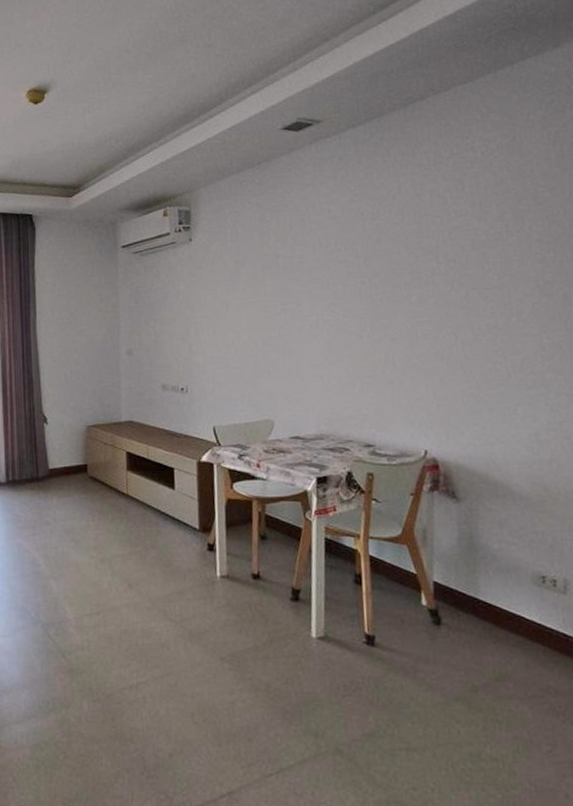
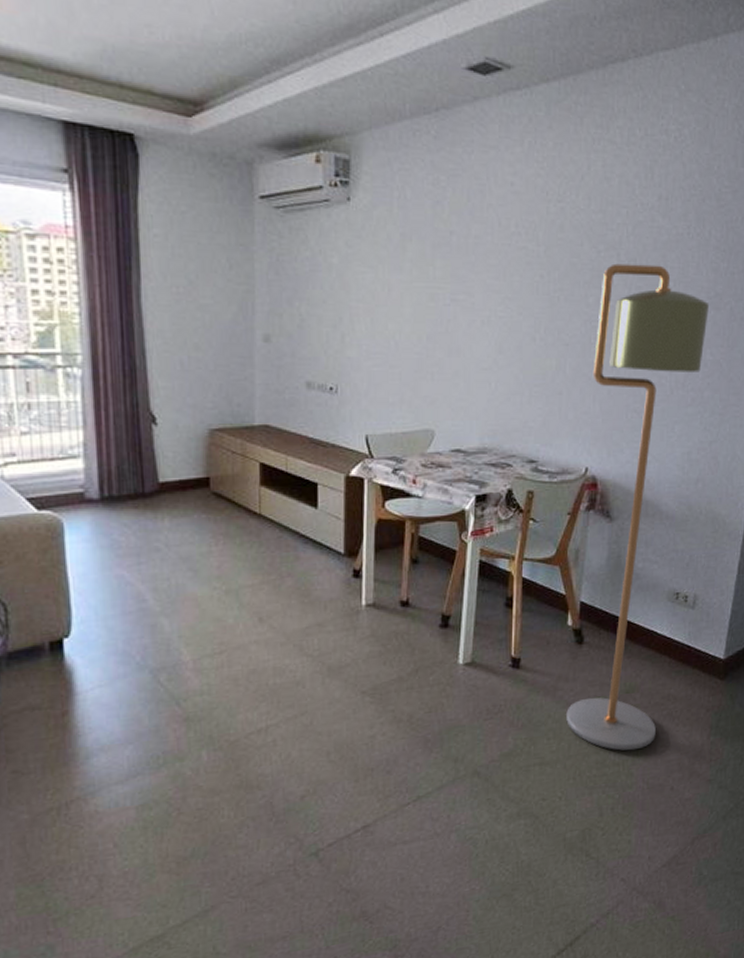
floor lamp: none [422,262,540,746] -> present [566,263,709,751]

